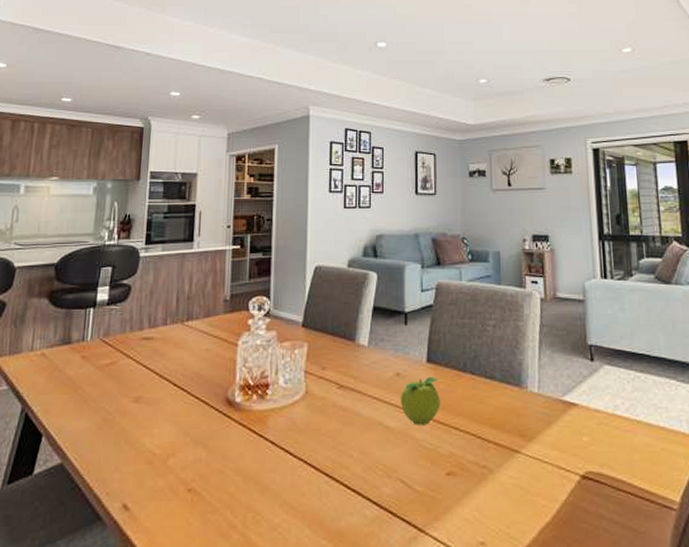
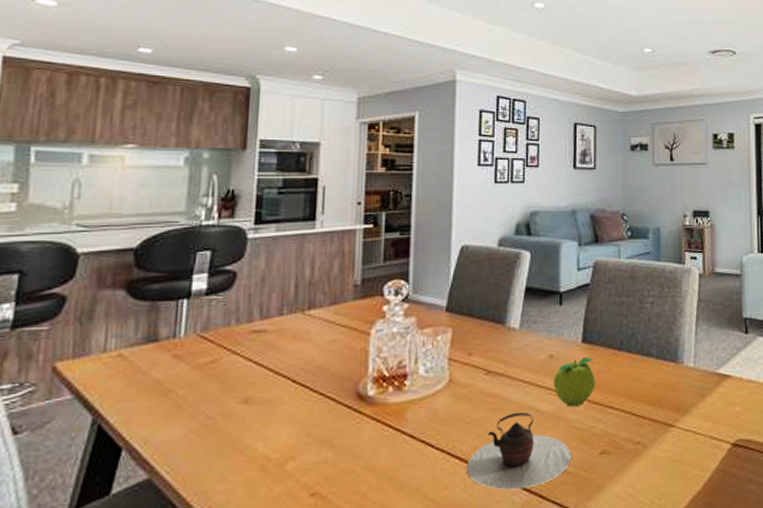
teapot: none [321,427,419,503] -> present [466,412,572,490]

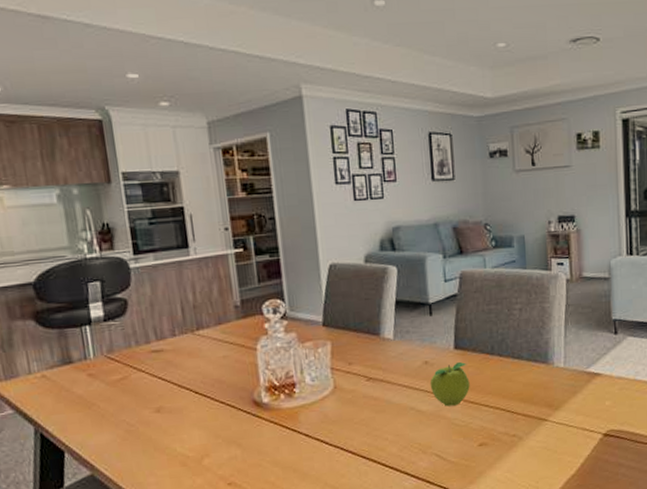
teapot: present [466,412,572,490] -> none [359,412,453,477]

